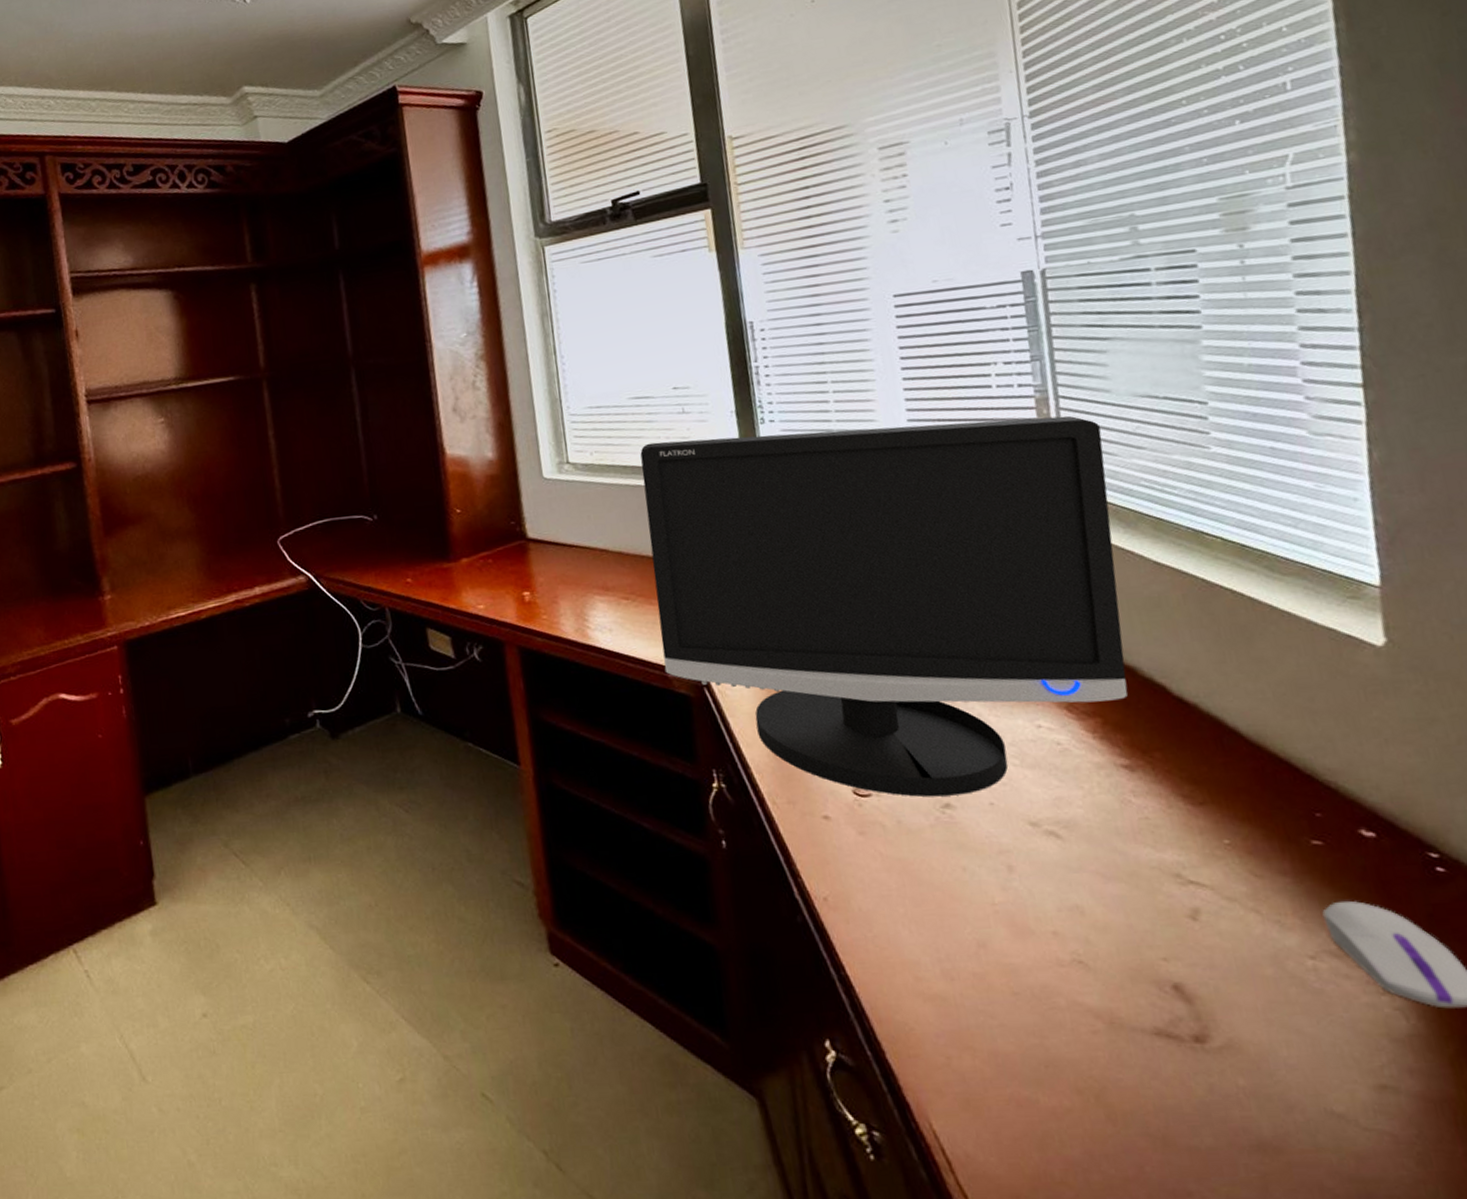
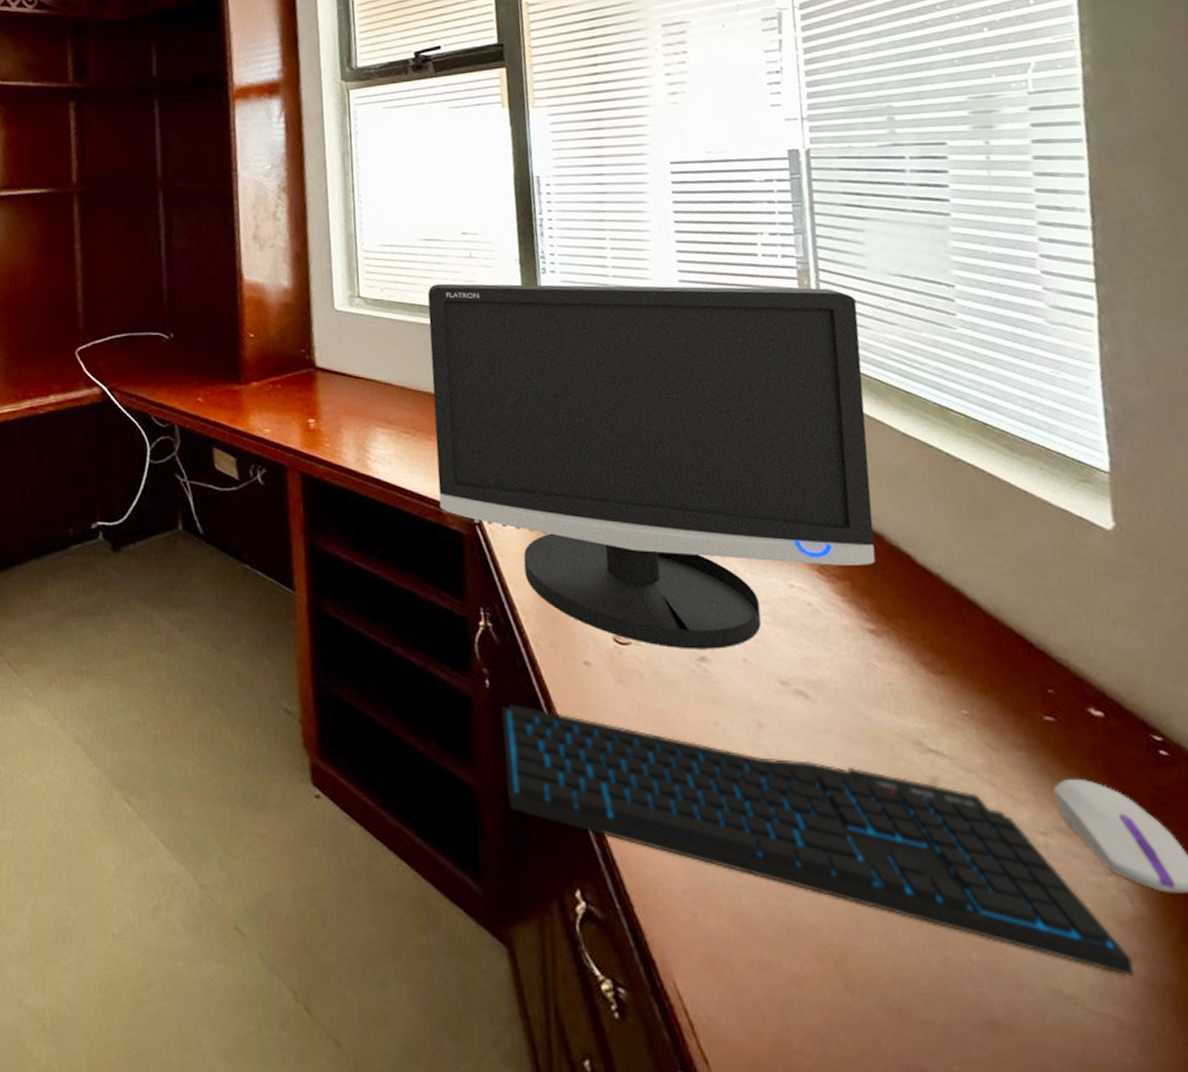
keyboard: none [739,861,1410,1092] -> present [501,702,1134,977]

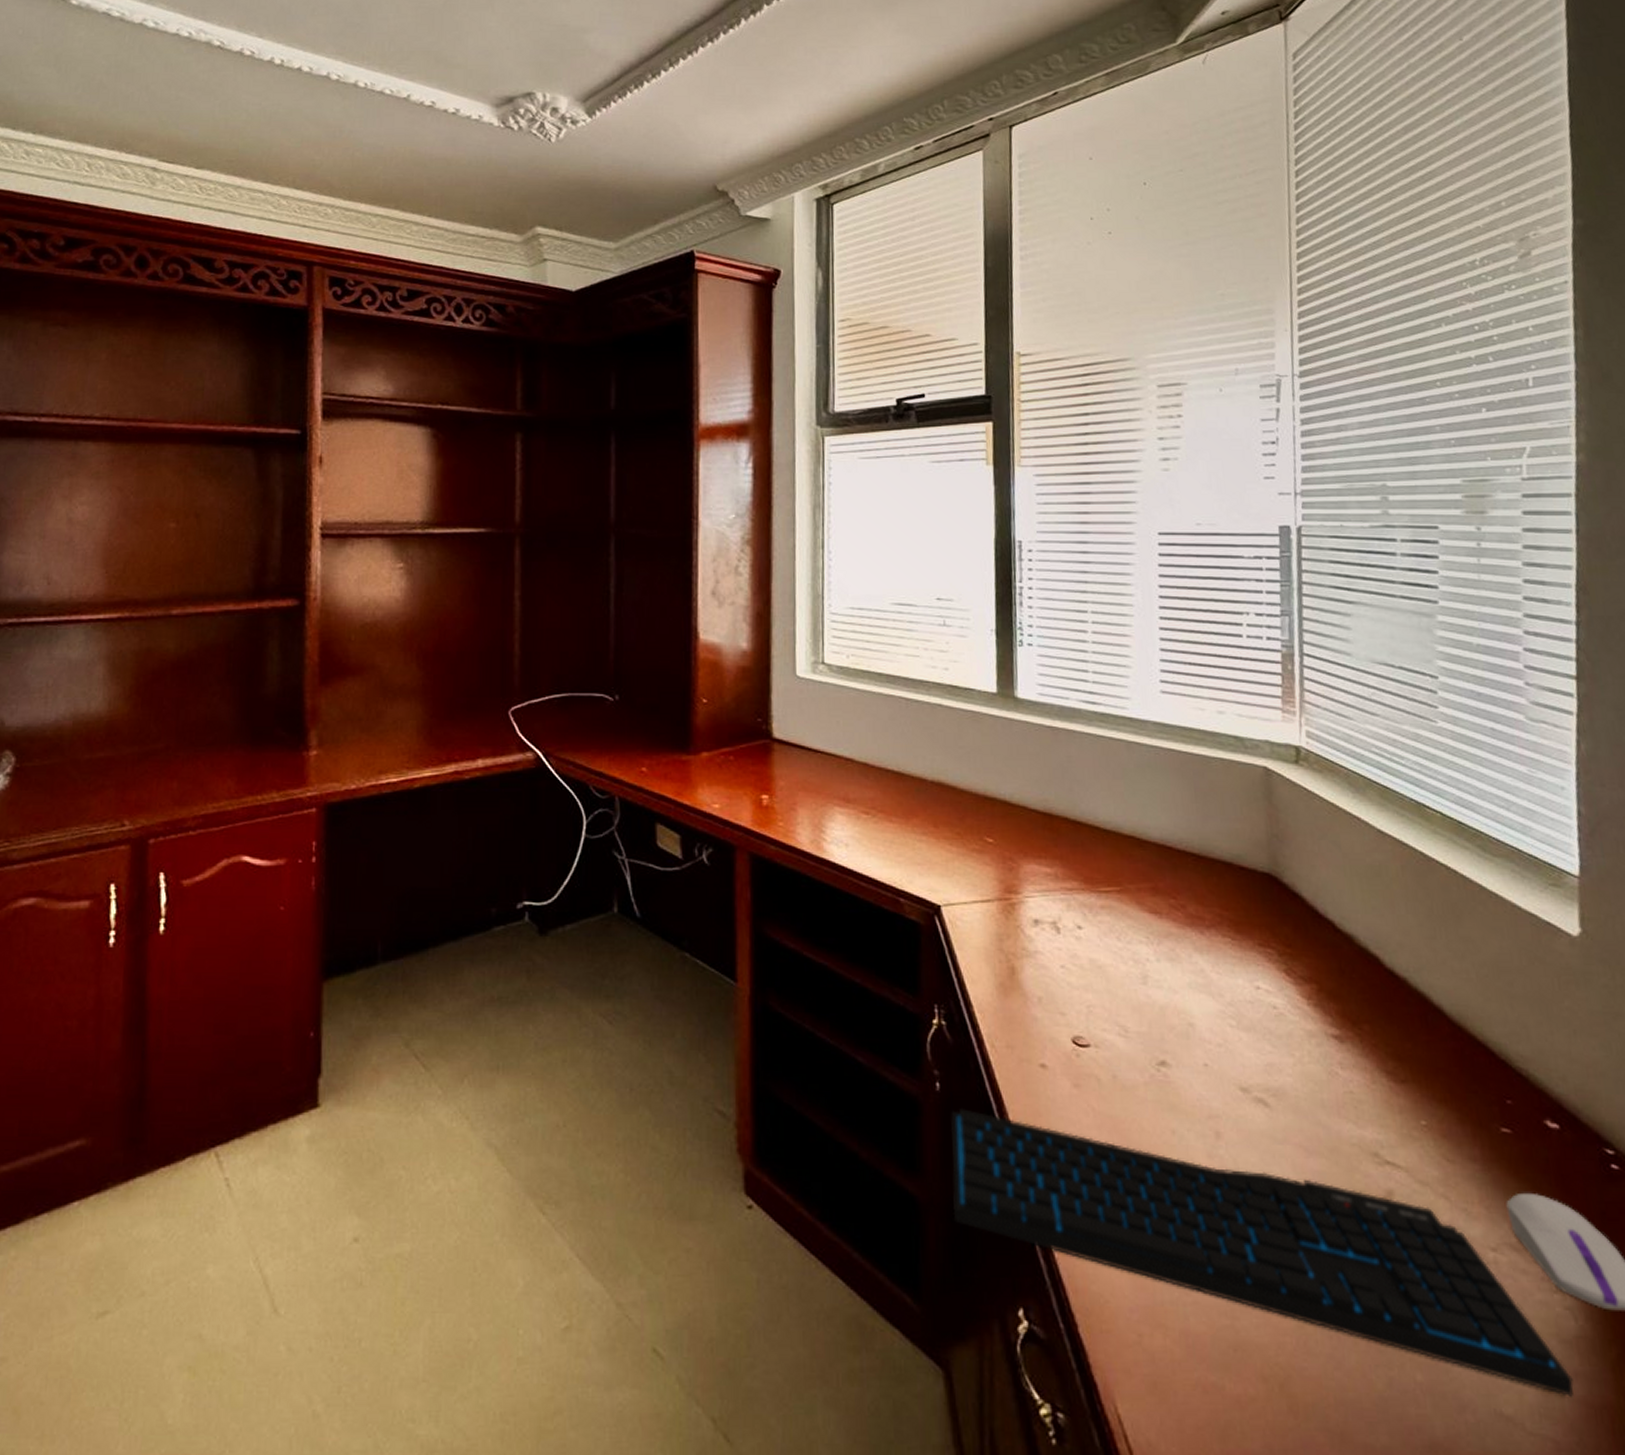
monitor: present [427,283,875,649] -> none [896,652,1344,1053]

